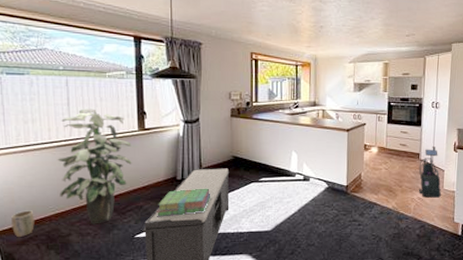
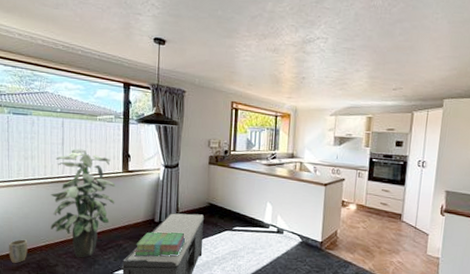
vacuum cleaner: present [418,145,441,198] -> none [398,207,424,264]

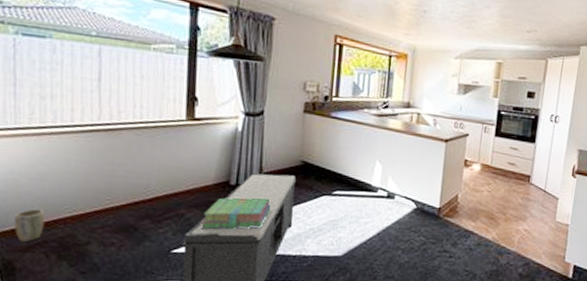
indoor plant: present [50,148,116,258] -> none [79,87,176,233]

